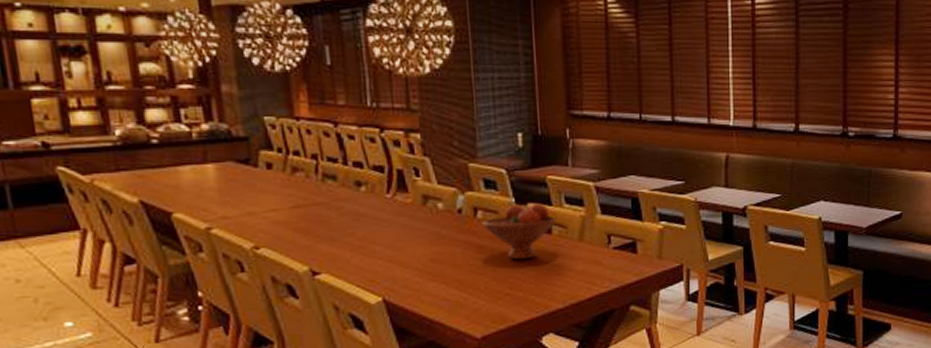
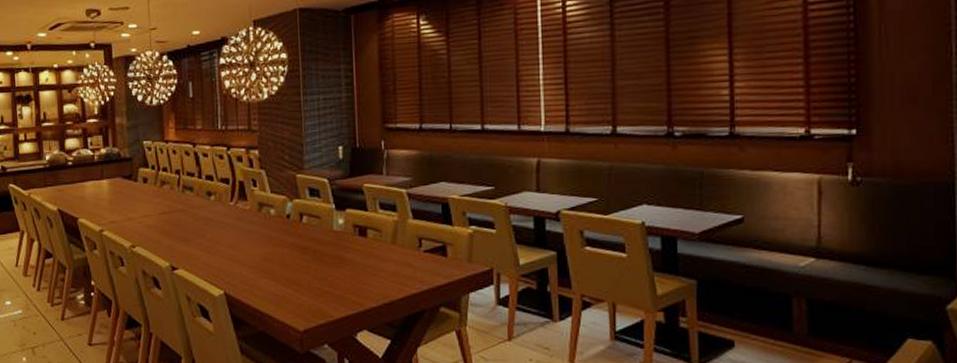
fruit bowl: present [481,204,557,260] -> none [306,209,372,261]

